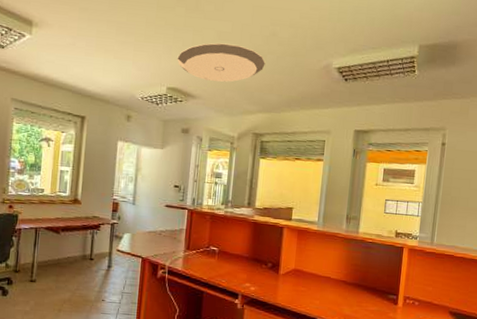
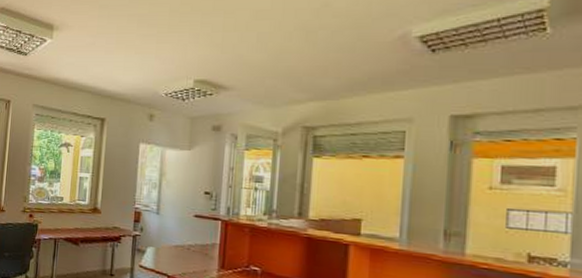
ceiling light fixture: present [177,43,265,82] -> none [205,23,316,68]

